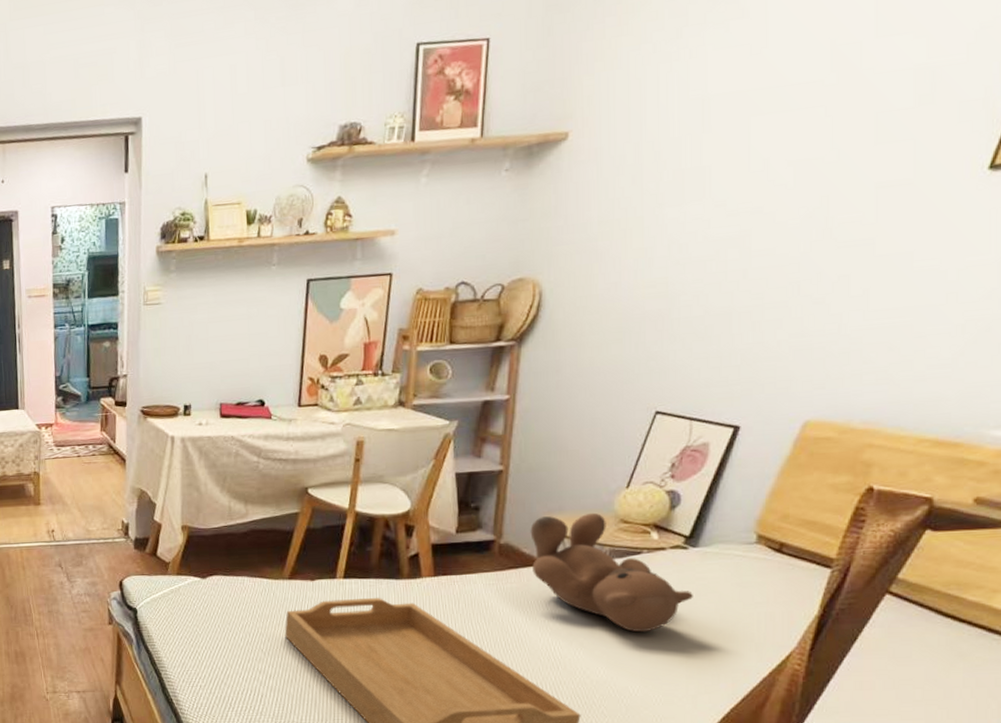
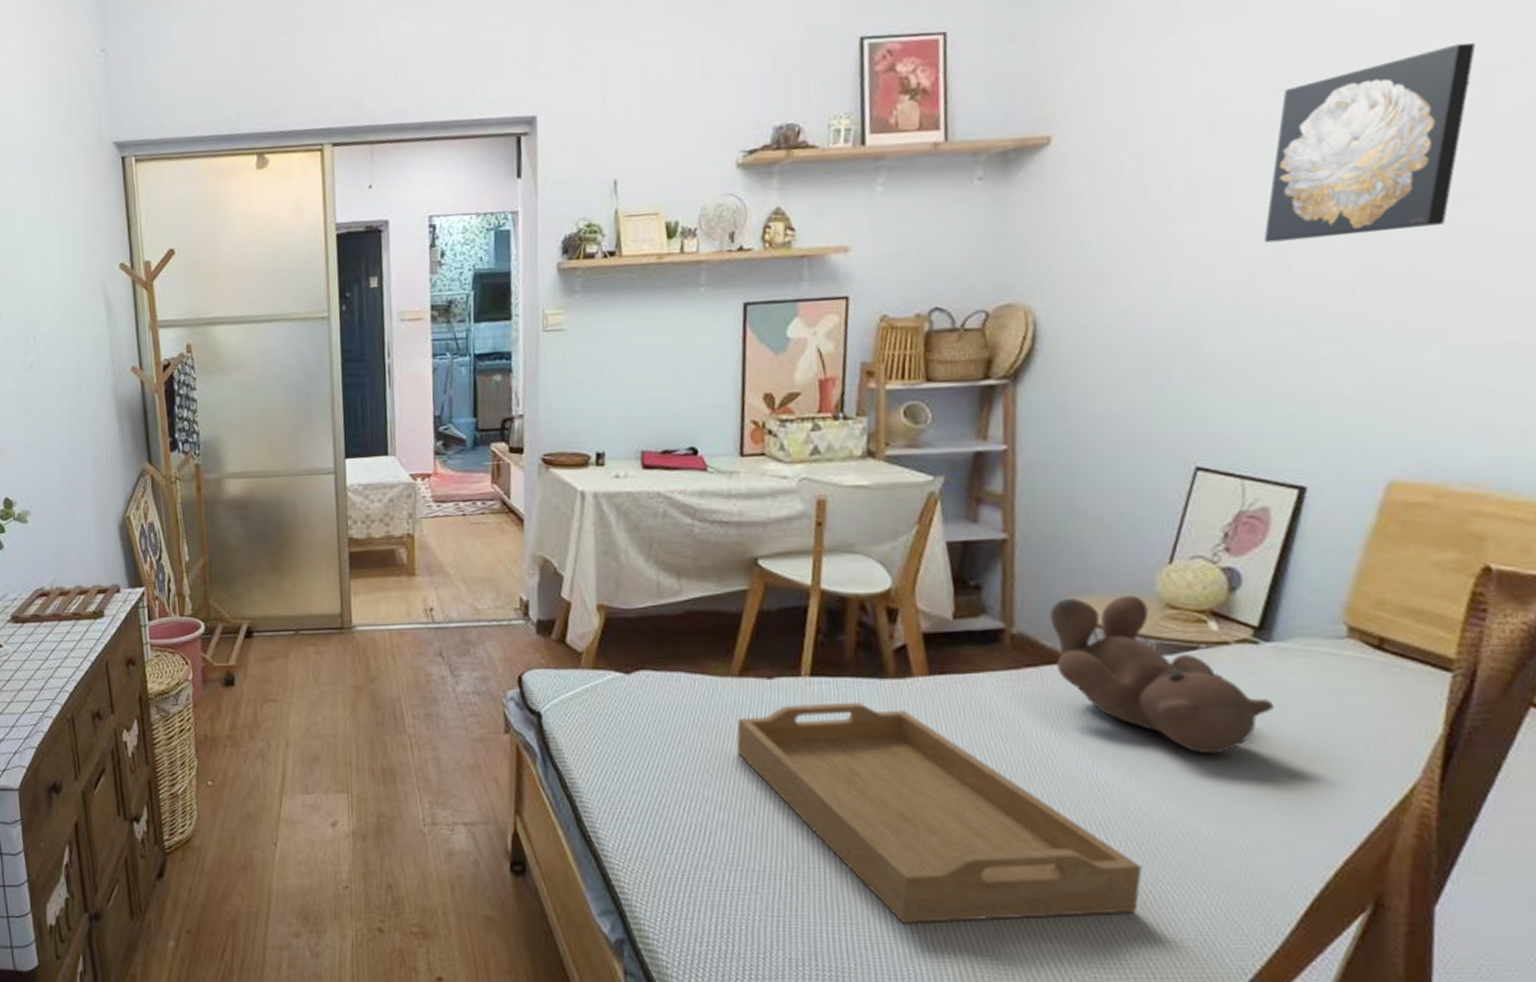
wall art: none [733,45,930,224] -> present [1264,43,1476,243]

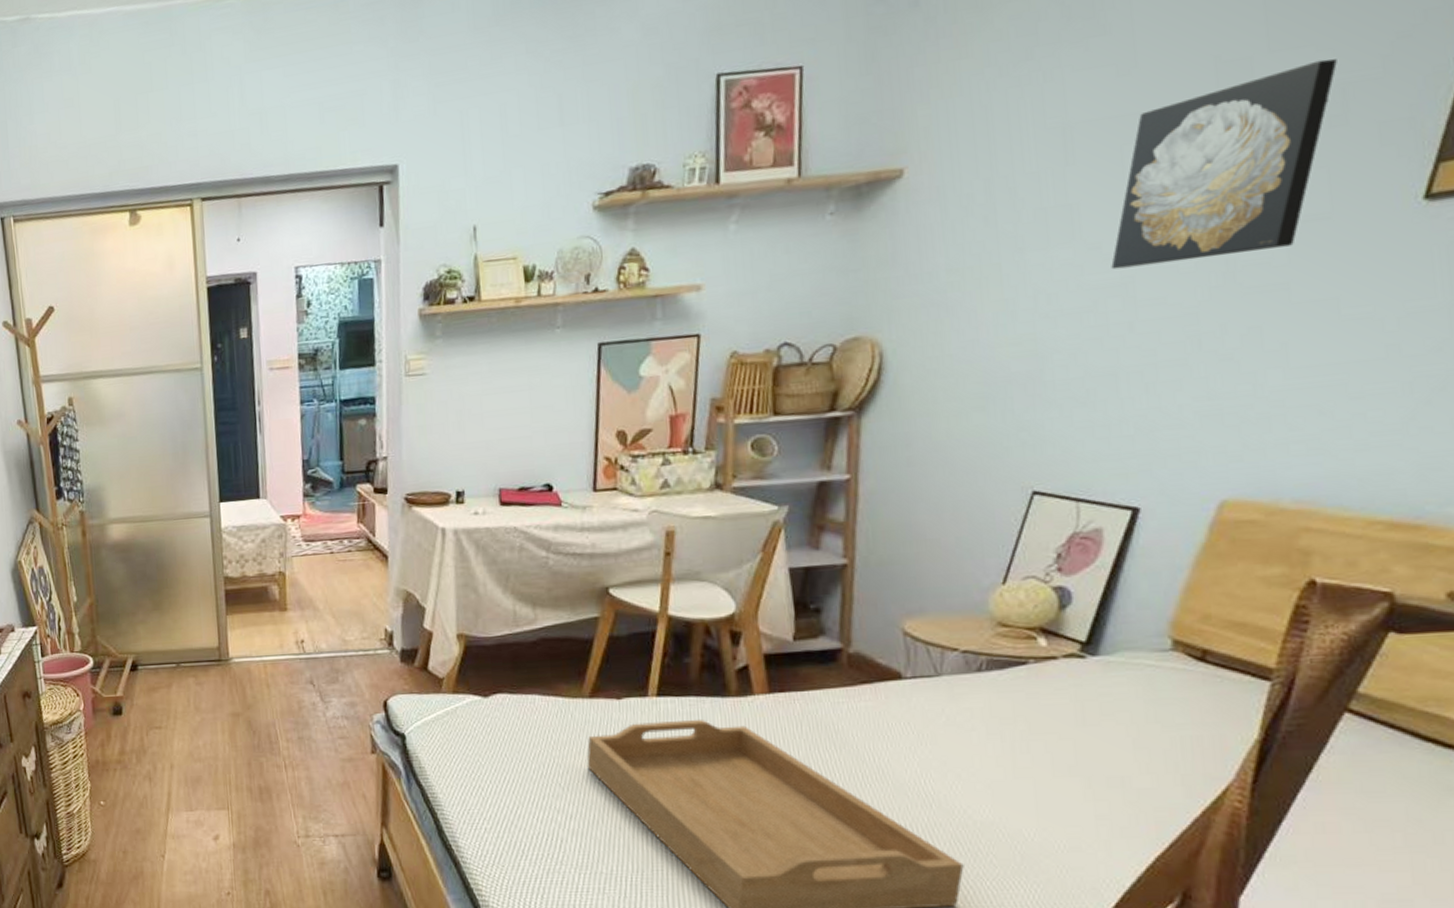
teddy bear: present [1049,595,1274,755] -> none [885,614,1097,762]

